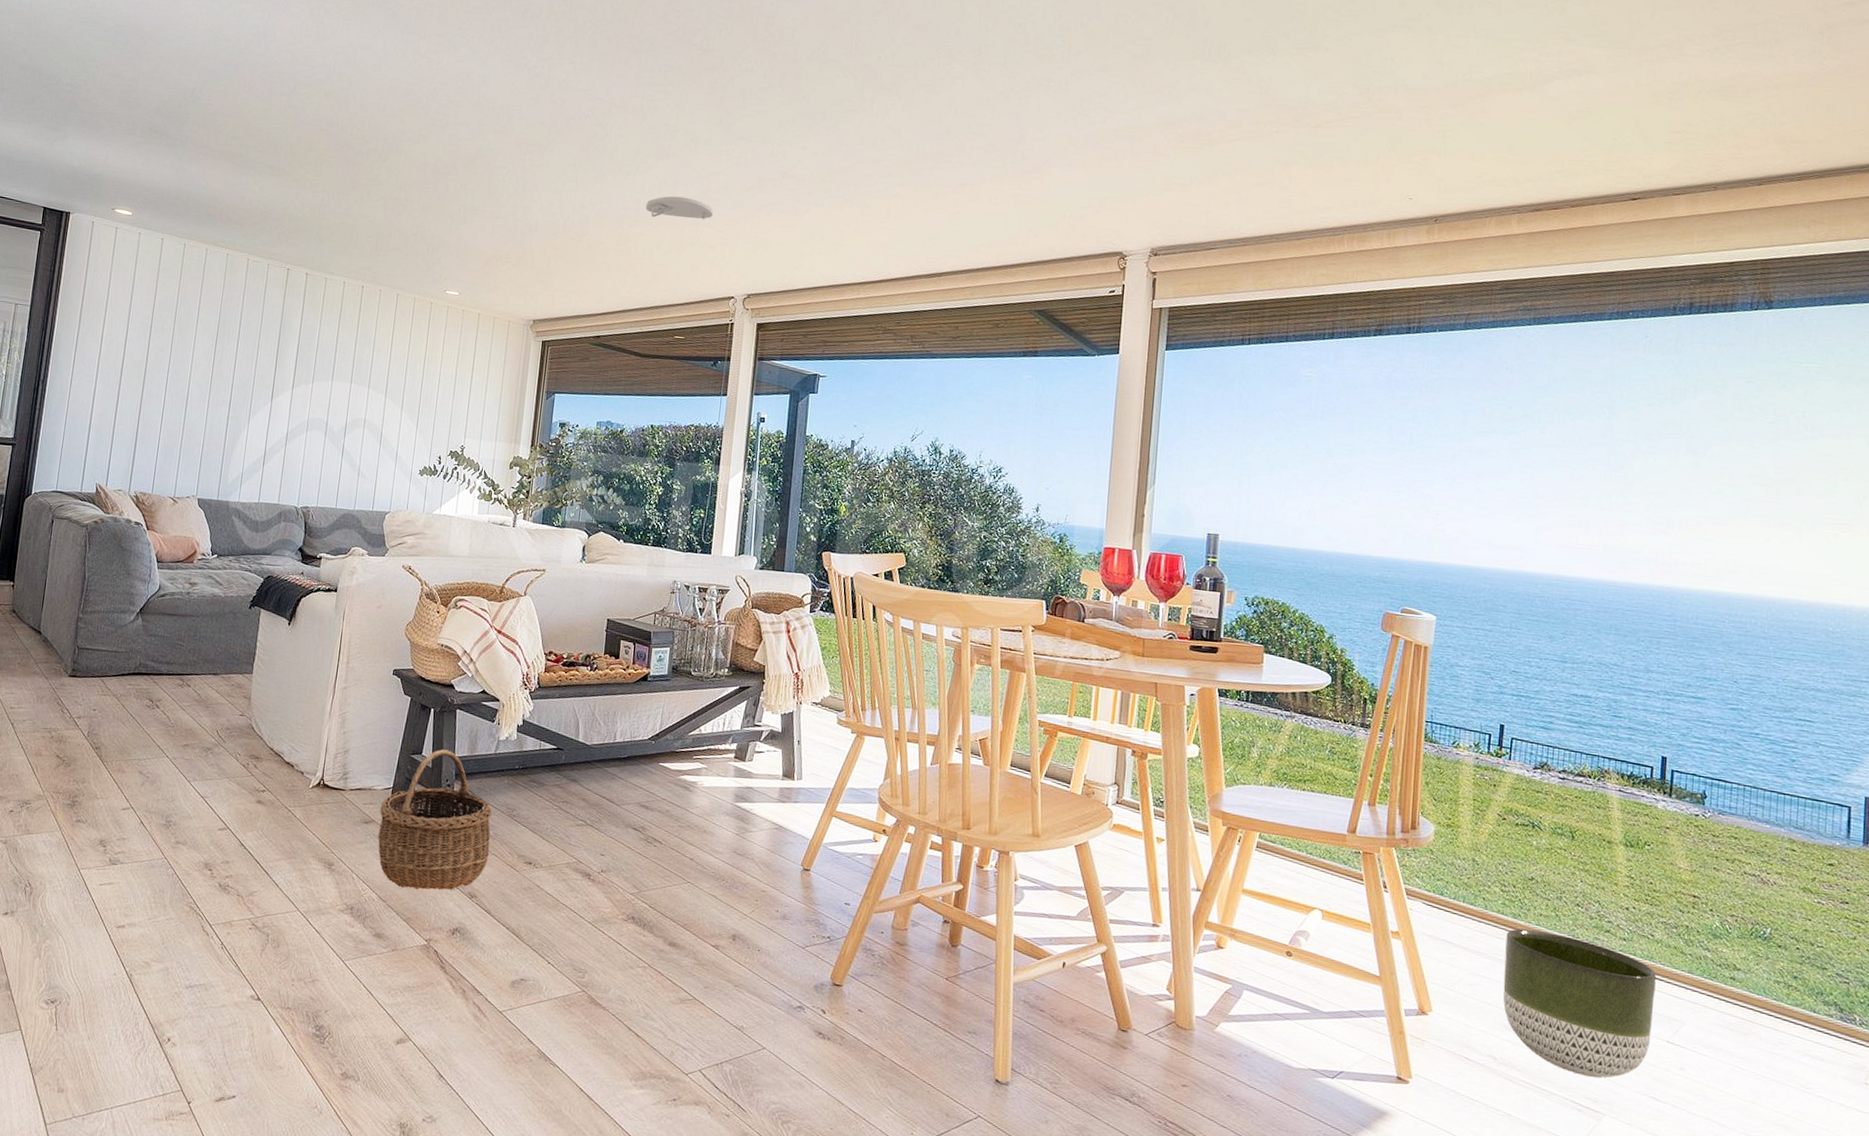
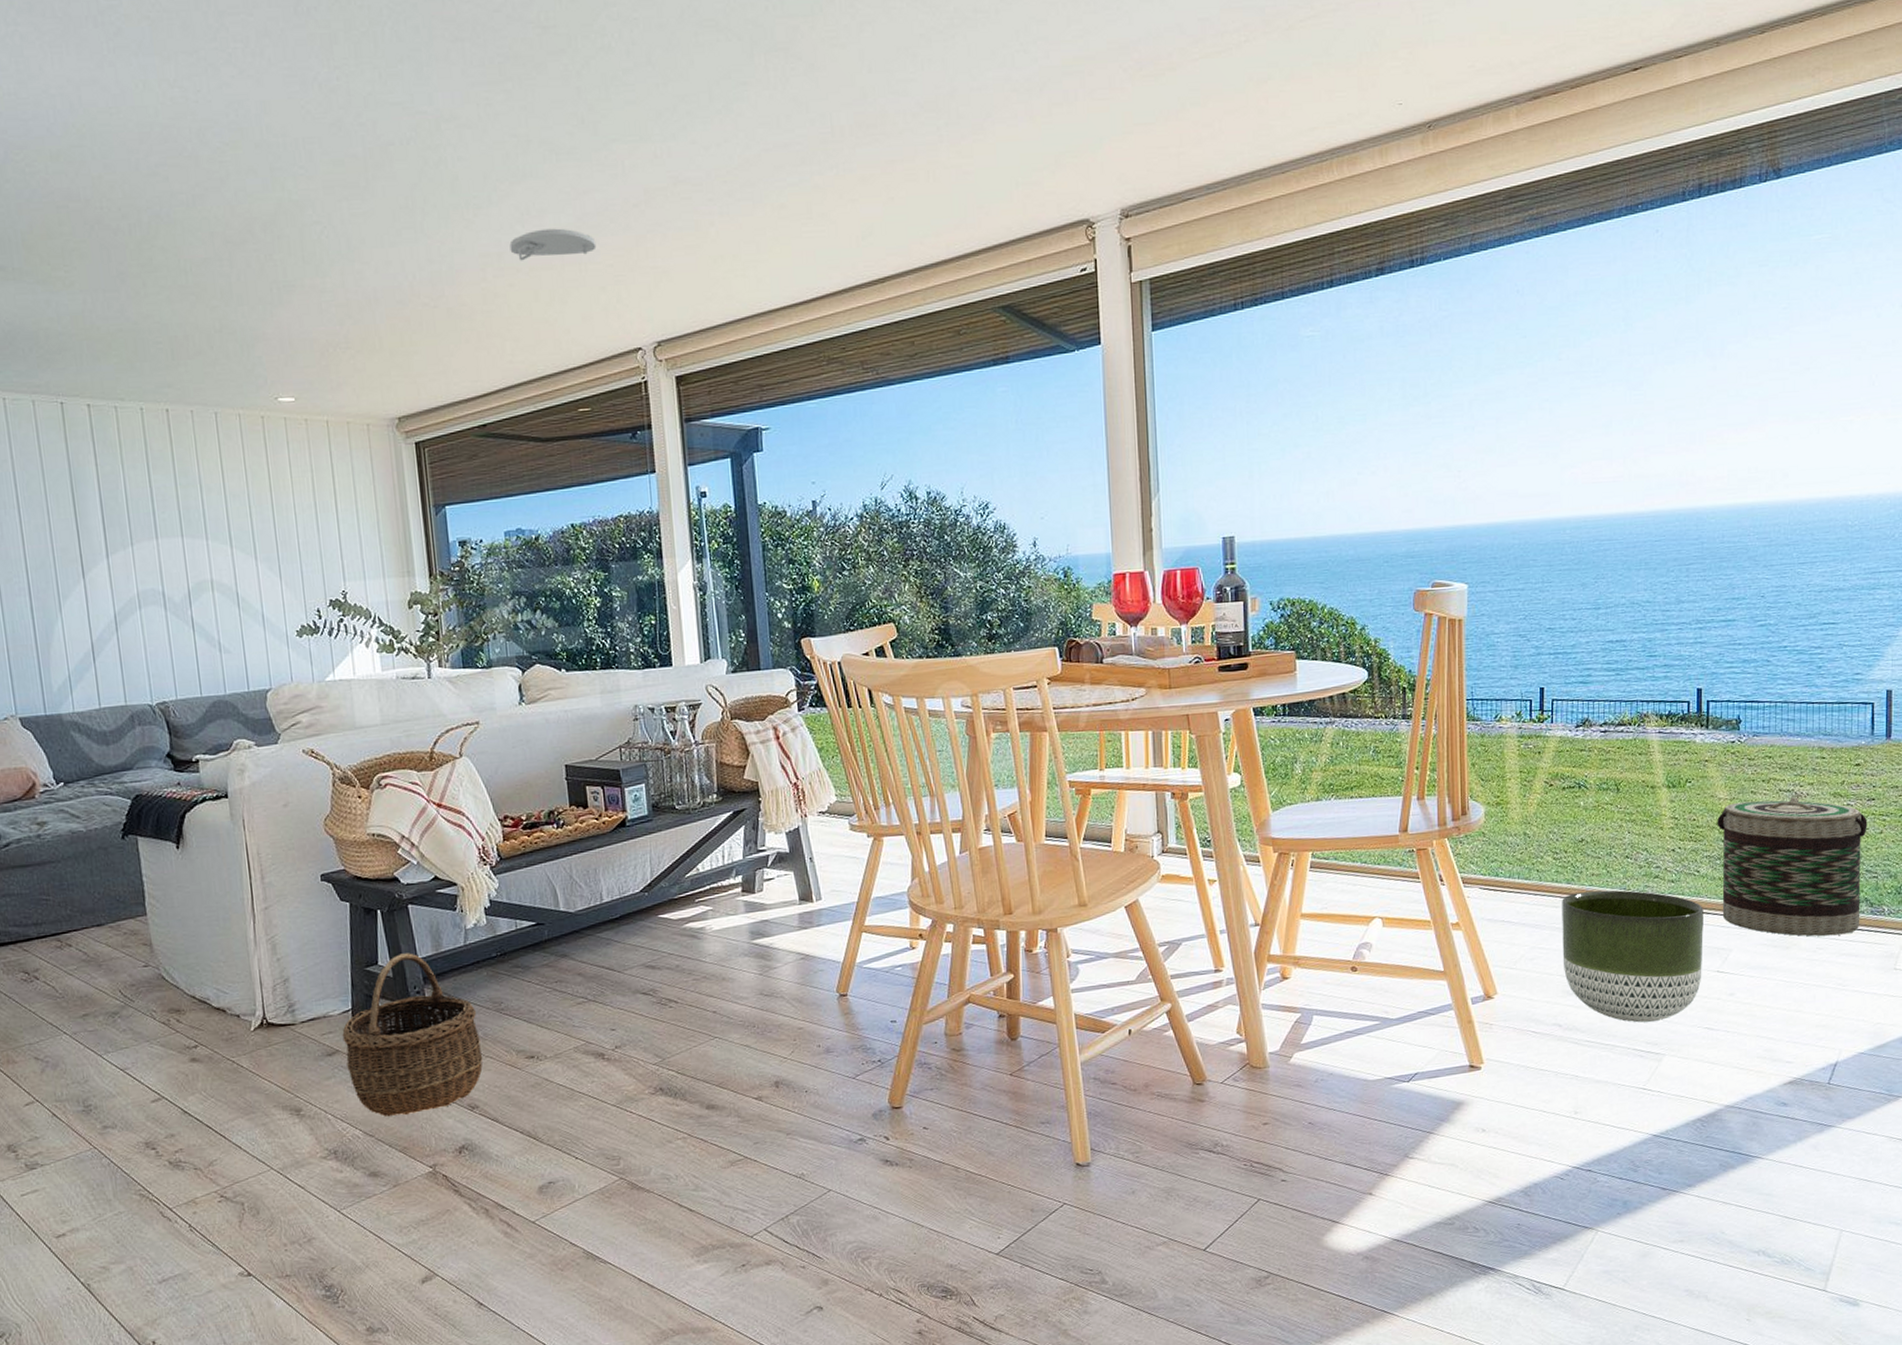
basket: none [1675,875,1840,1035] -> present [1717,797,1868,937]

